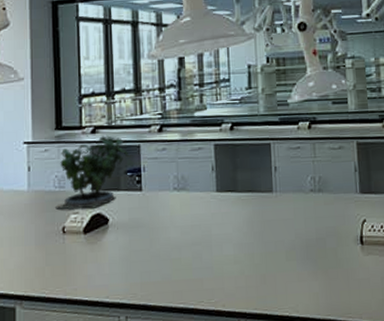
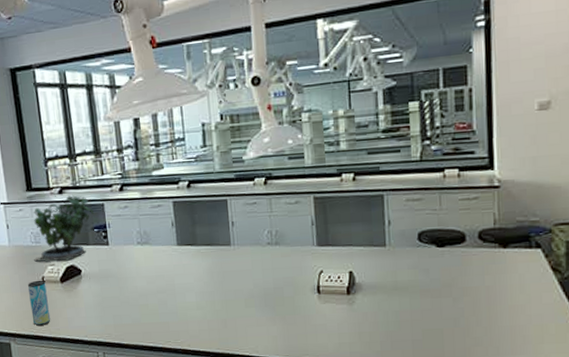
beverage can: none [45,230,68,285] -> present [28,280,51,326]

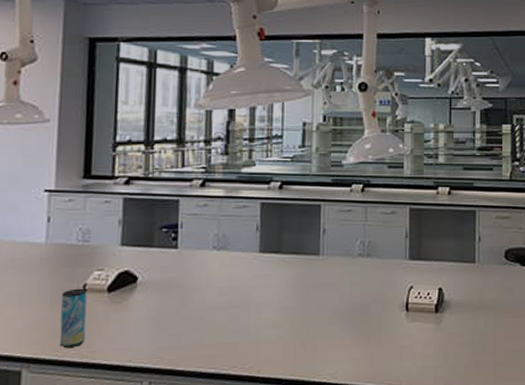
potted plant: present [33,195,94,263] -> none [77,185,165,266]

